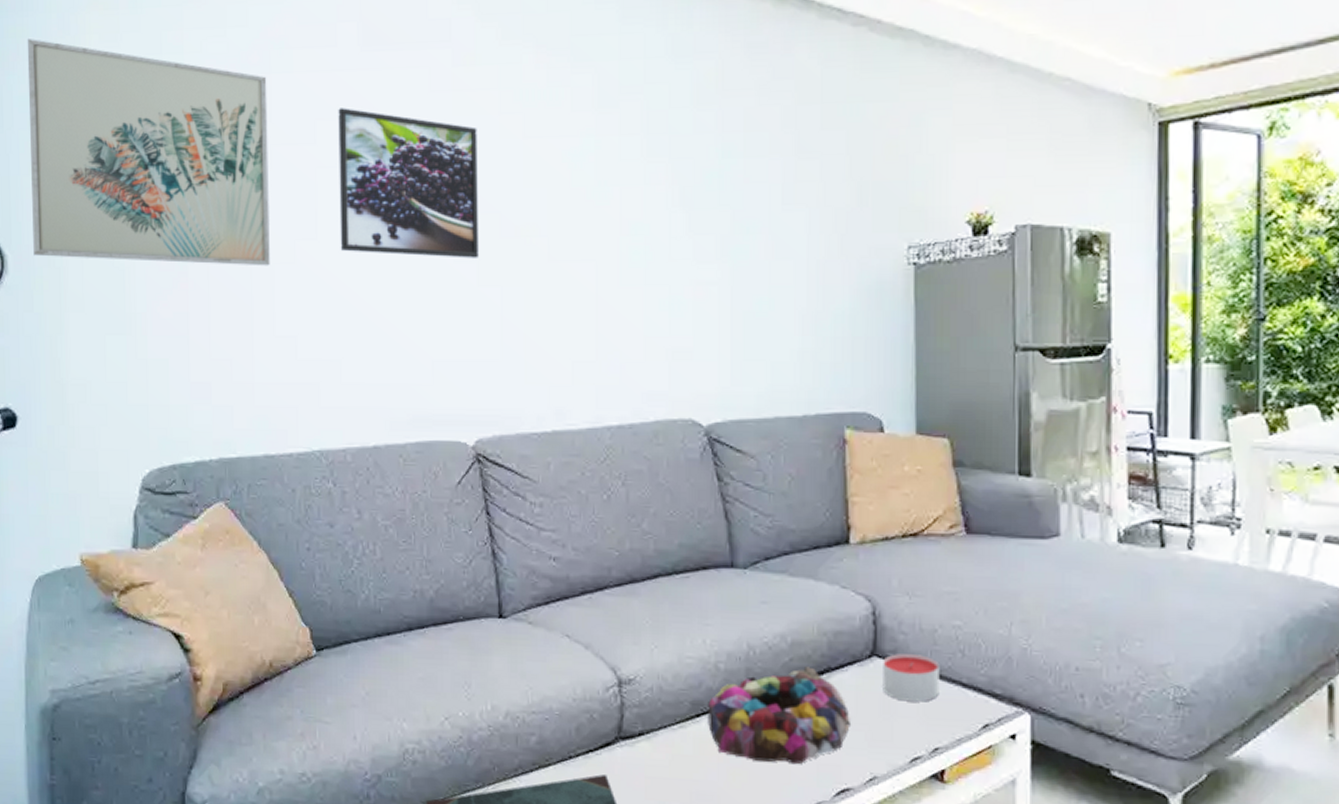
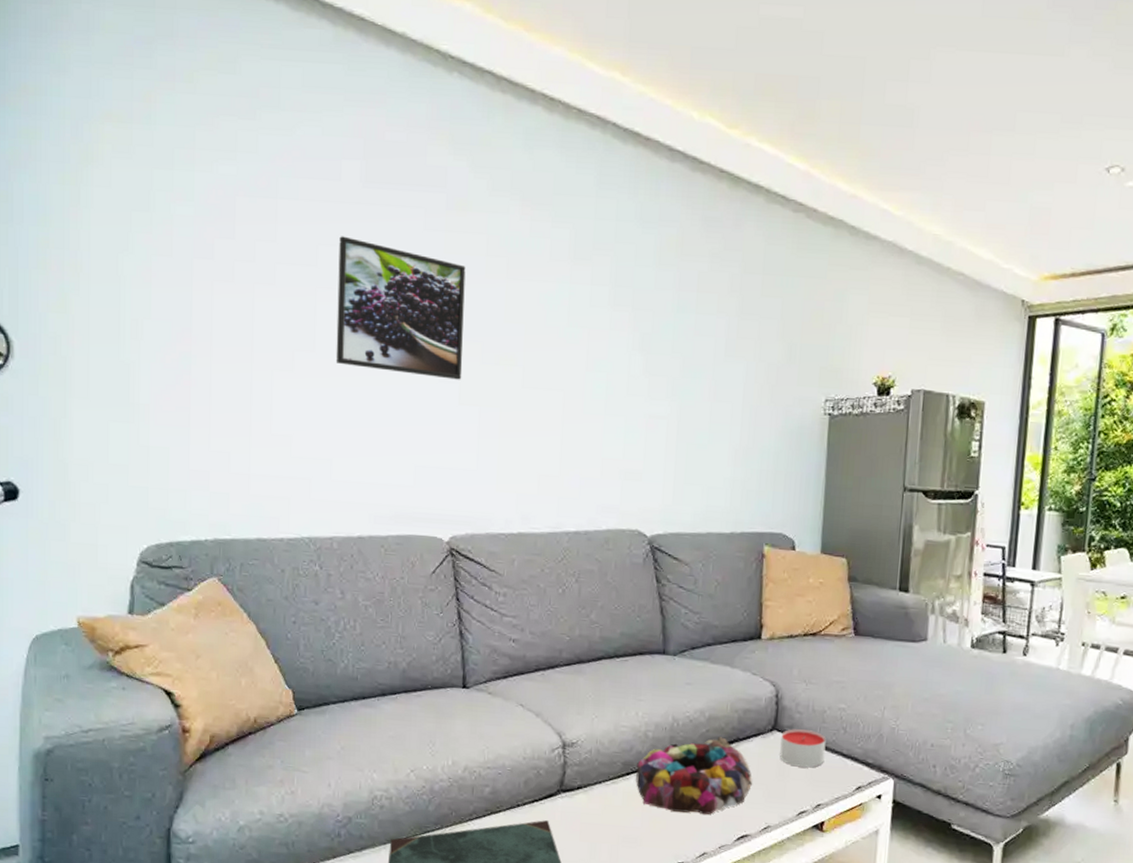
wall art: present [27,39,270,266] -> none [39,141,274,372]

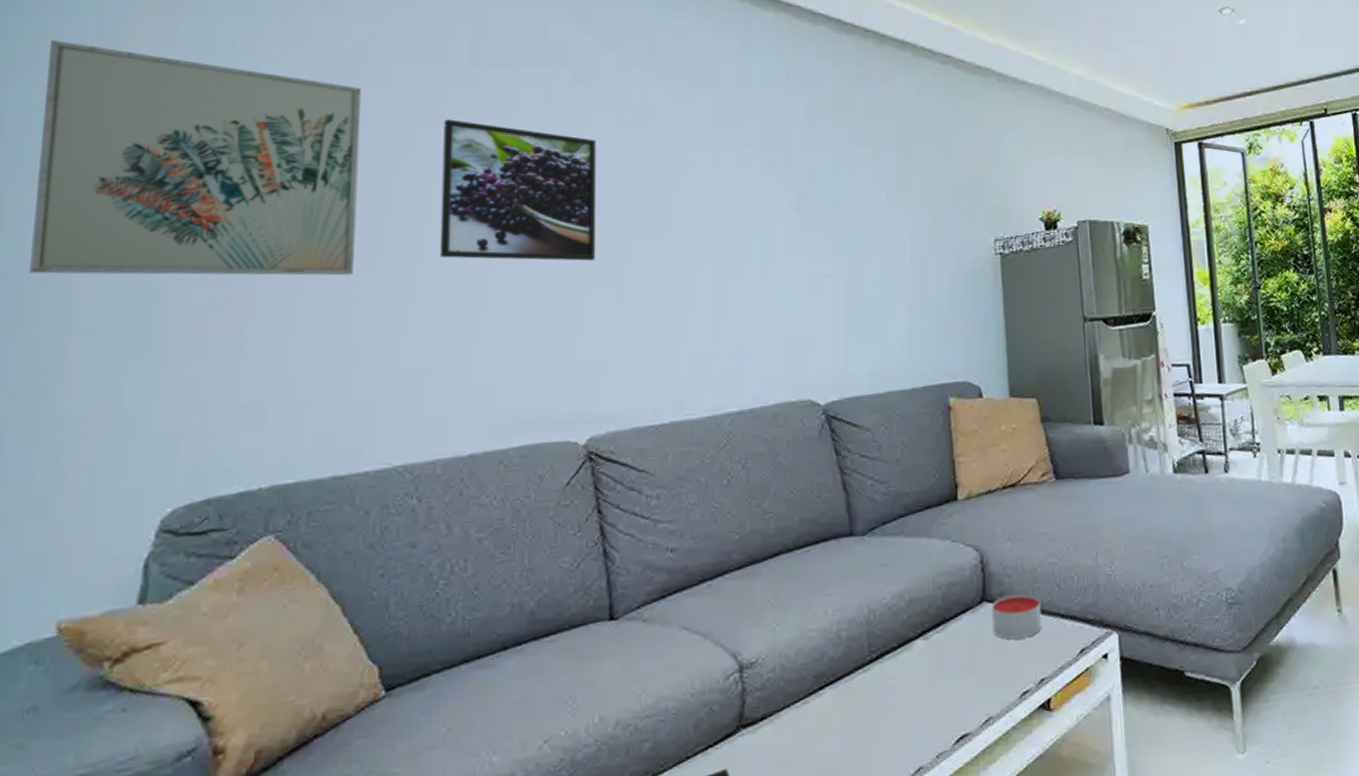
wall art: none [39,141,274,372] -> present [30,40,362,276]
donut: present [636,737,752,815] -> none [831,621,966,724]

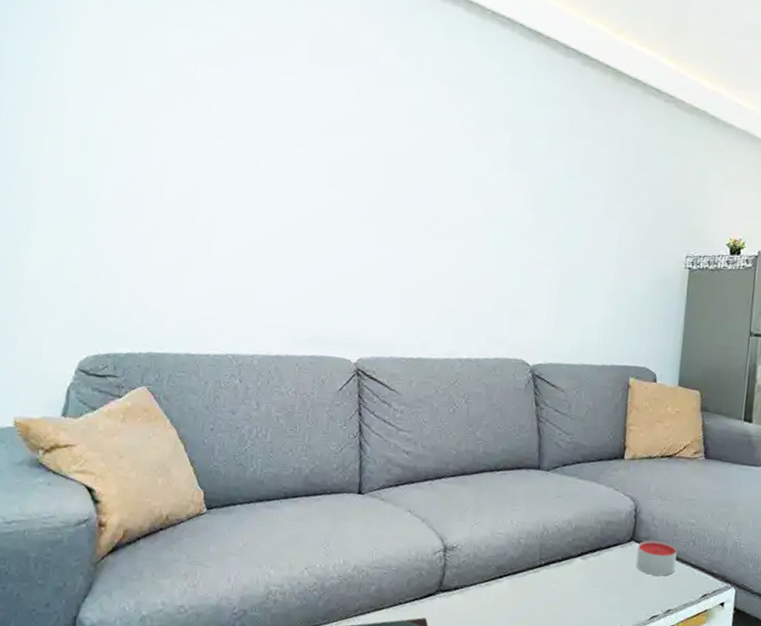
wall art: present [30,40,362,276] -> none [12,11,230,210]
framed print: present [439,119,596,261] -> none [271,101,389,225]

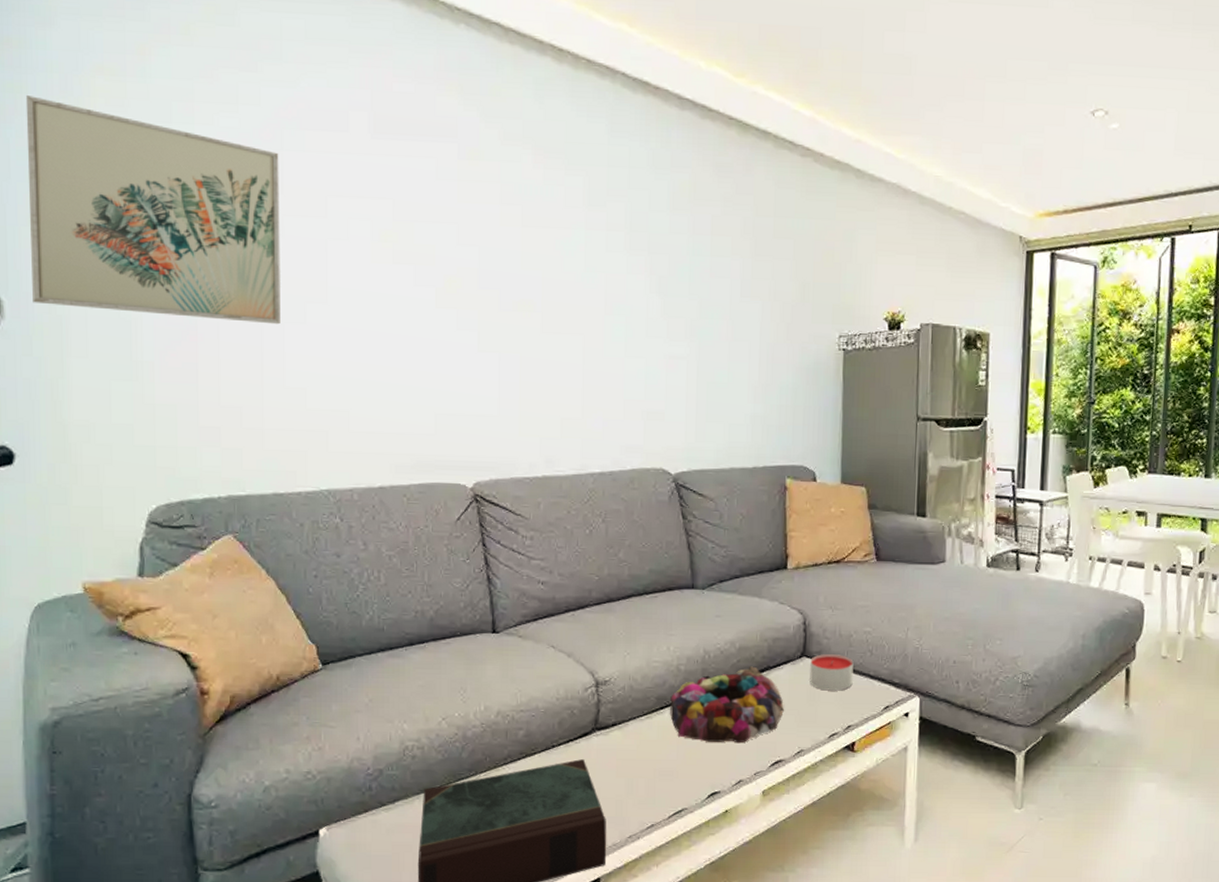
wall art: none [12,11,230,210] -> present [25,95,281,325]
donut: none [507,545,611,617] -> present [670,666,784,744]

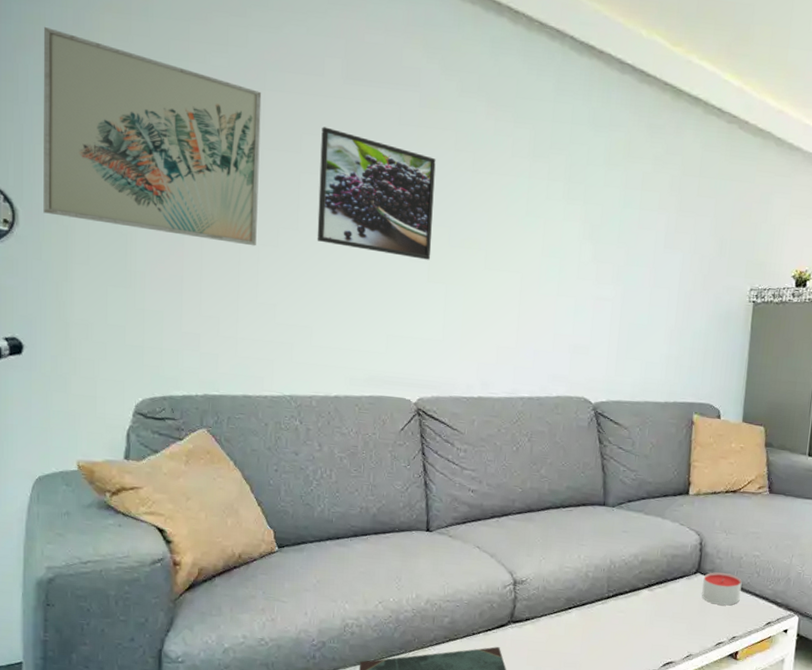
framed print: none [349,187,480,327] -> present [317,127,436,260]
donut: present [670,666,784,744] -> none [577,578,678,645]

